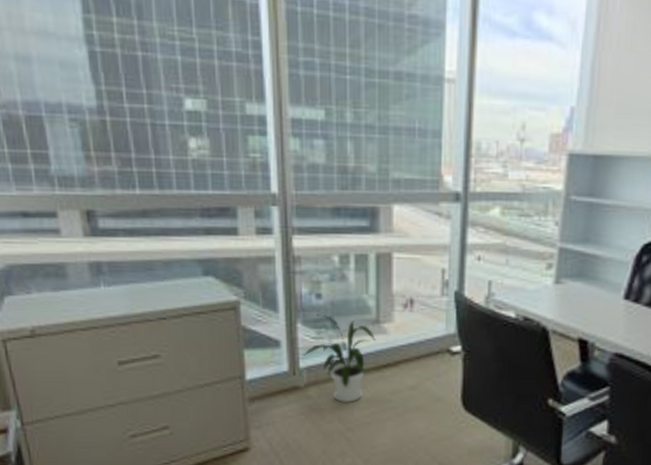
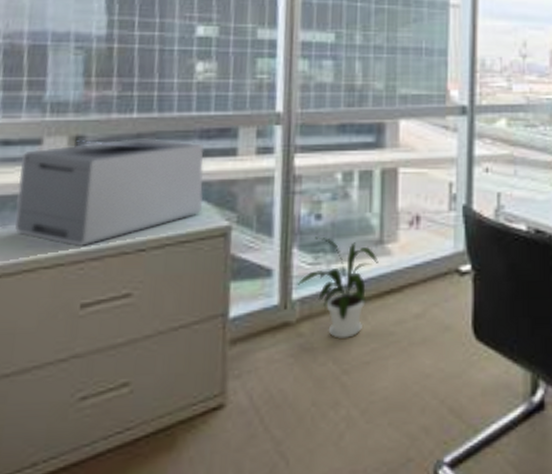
printer: none [42,215,212,312] -> present [14,138,204,246]

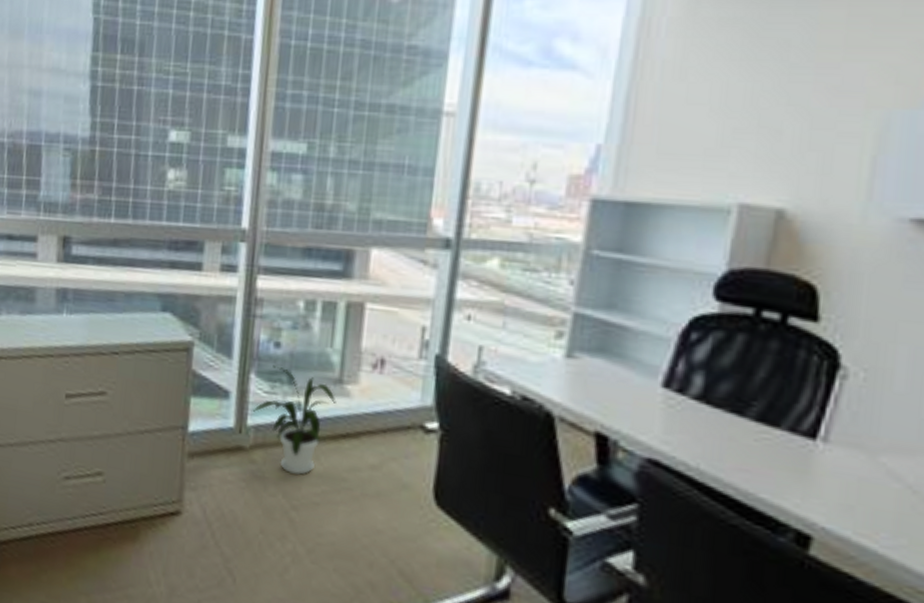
printer: present [14,138,204,246] -> none [16,241,172,342]

